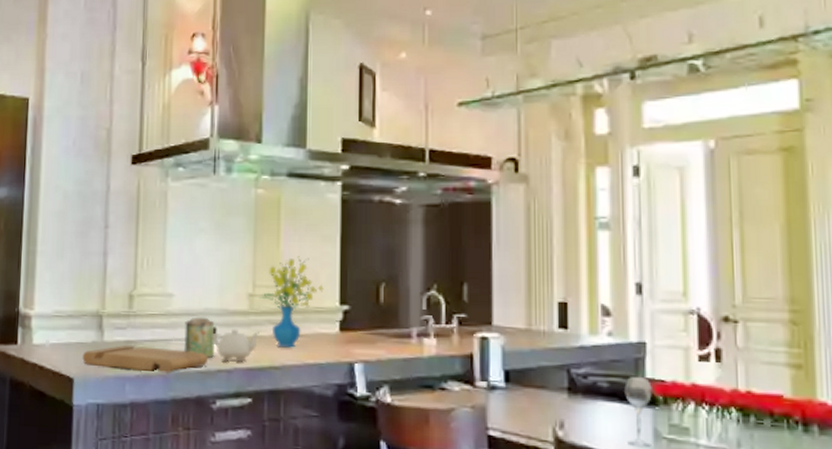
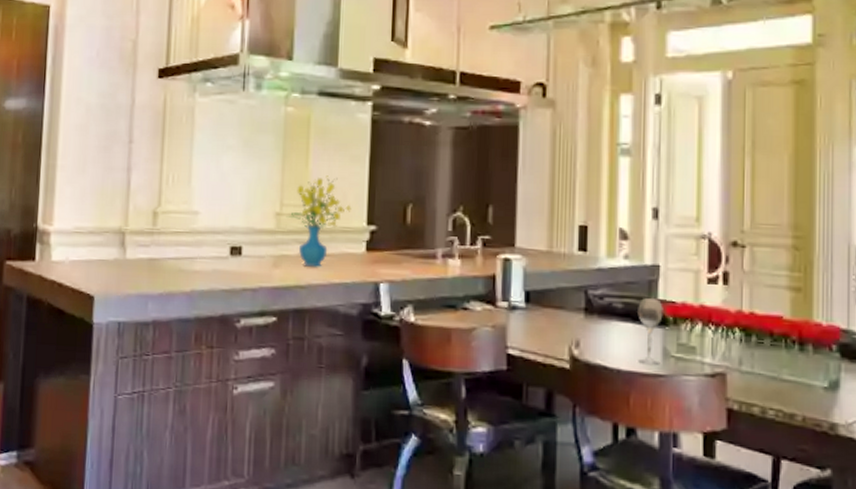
cutting board: present [82,345,209,374] -> none [103,263,234,292]
canister: present [184,317,215,359] -> none [209,235,241,278]
teapot: present [212,329,259,363] -> none [237,248,286,282]

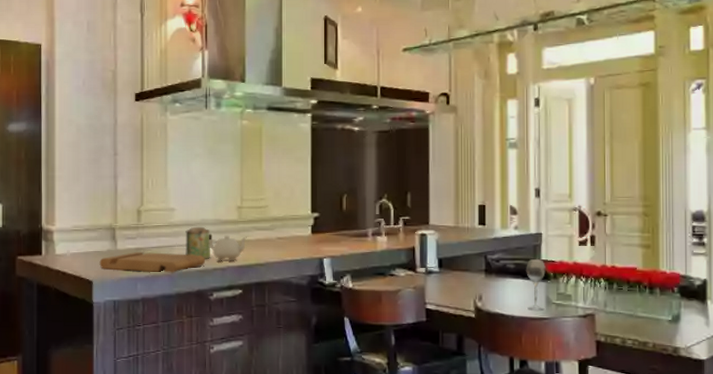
cutting board: none [103,263,234,292] -> present [99,252,206,273]
canister: none [209,235,241,278] -> present [185,226,210,260]
teapot: none [237,248,286,282] -> present [208,235,247,262]
bouquet: present [286,175,352,267] -> none [246,175,298,248]

